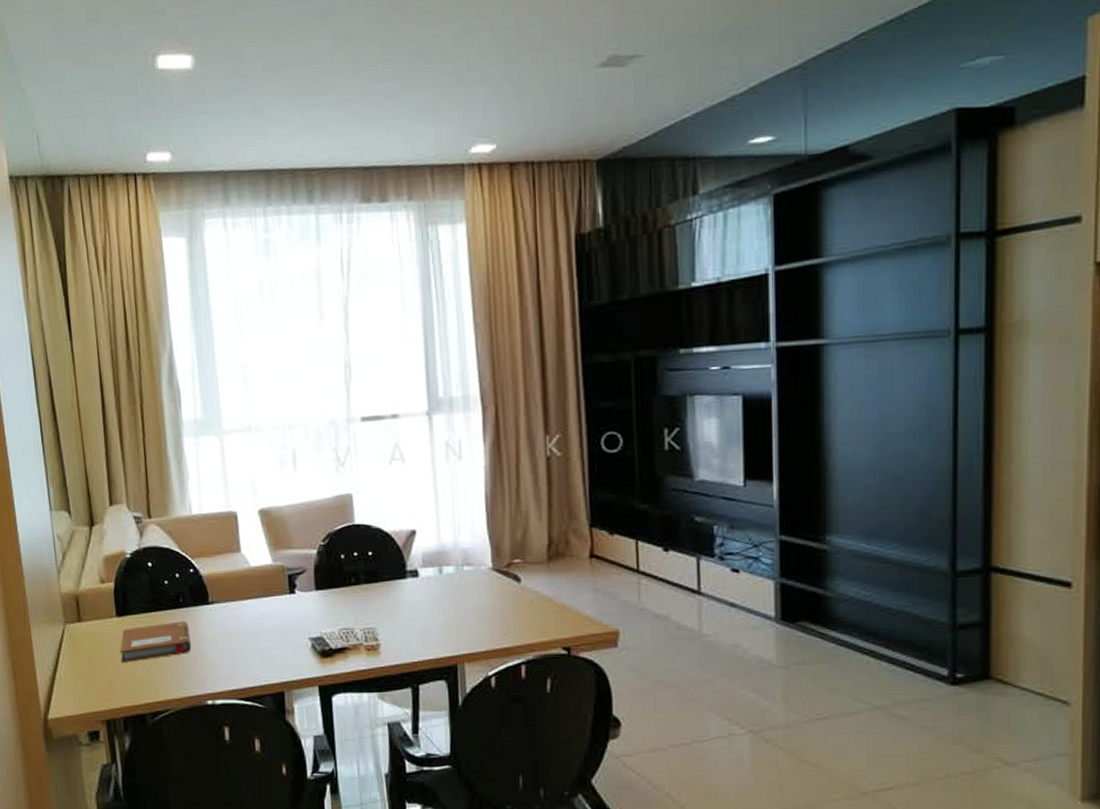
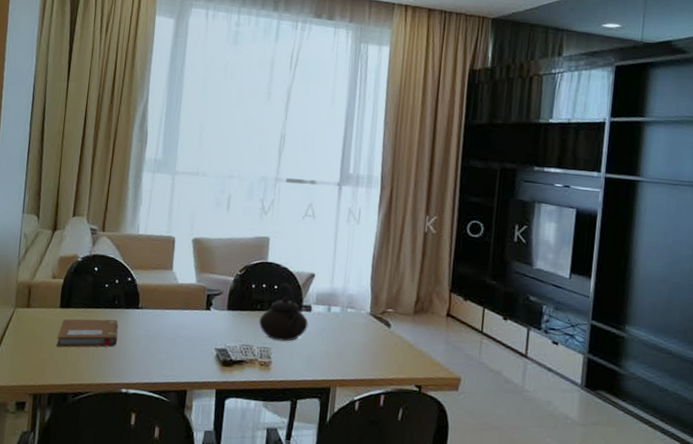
teapot: none [356,546,418,618] -> present [259,282,308,342]

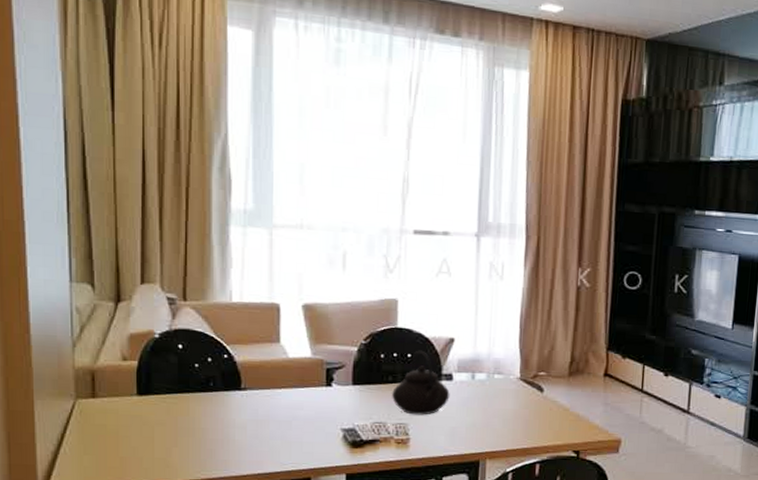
notebook: present [57,319,119,348] -> none [138,404,218,442]

